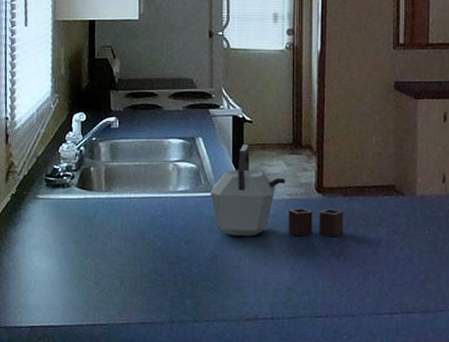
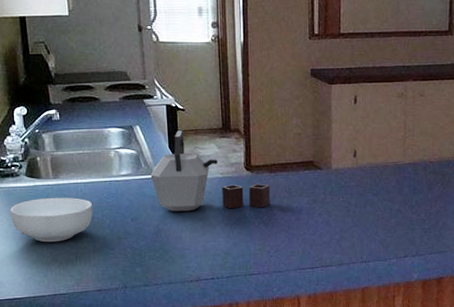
cereal bowl: none [56,212,145,264] -> present [10,197,93,243]

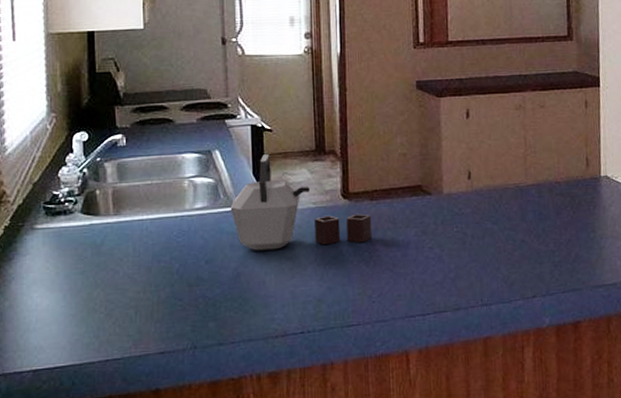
cereal bowl: present [10,197,93,243] -> none [59,237,160,294]

